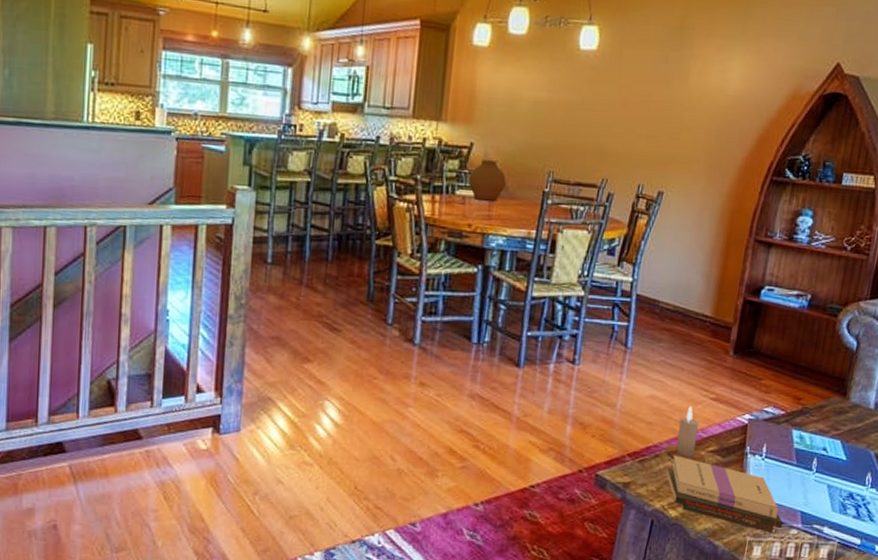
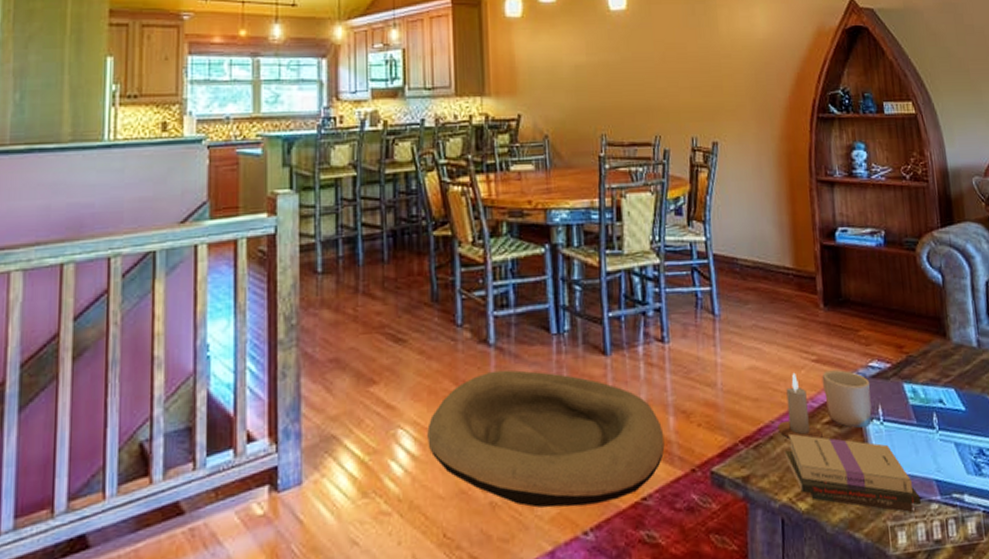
dog bed: none [350,366,560,484] -> present [427,369,665,508]
vase: present [468,160,506,202] -> none [521,131,560,175]
mug: none [714,409,761,461] -> present [821,369,872,429]

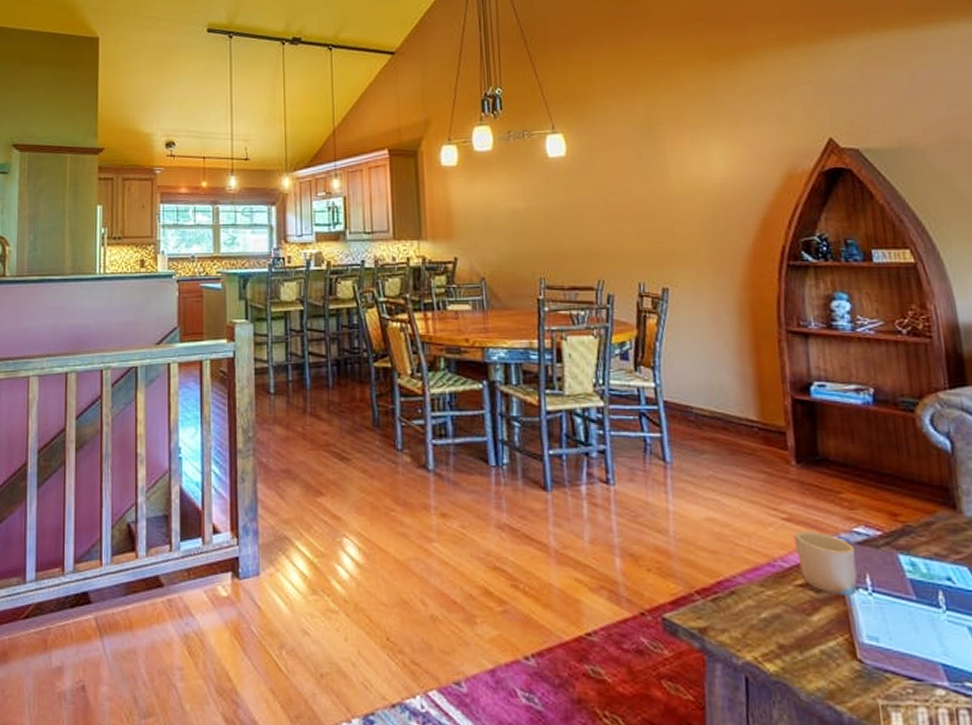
dog bed: present [427,369,665,508] -> none [370,495,611,632]
candle: present [778,372,823,439] -> none [740,529,795,600]
books: present [784,433,921,513] -> none [748,591,922,694]

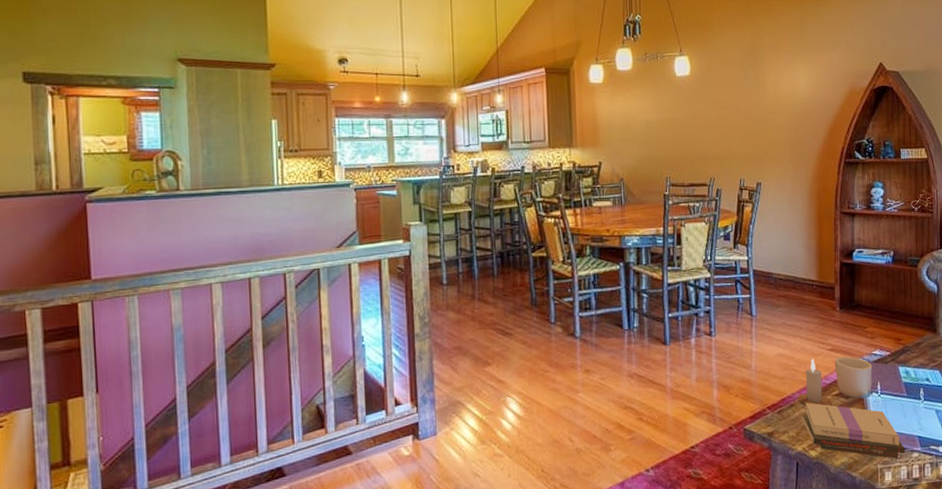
candle: none [740,529,795,600] -> present [797,358,832,406]
books: none [748,591,922,694] -> present [801,402,905,459]

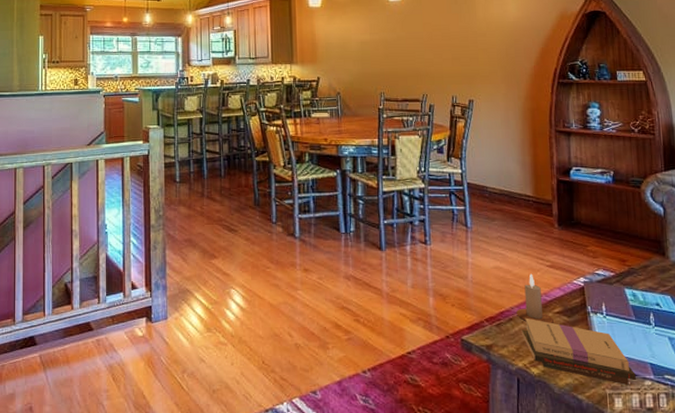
mug: present [834,356,873,399] -> none [554,274,597,319]

